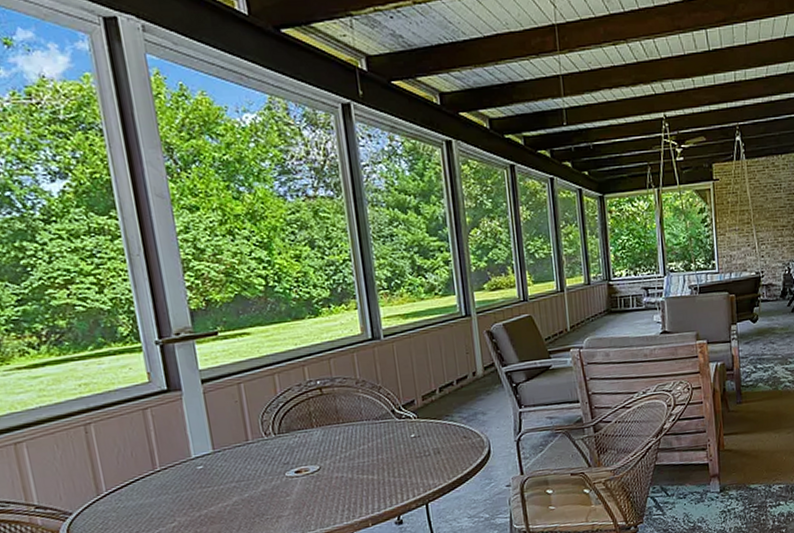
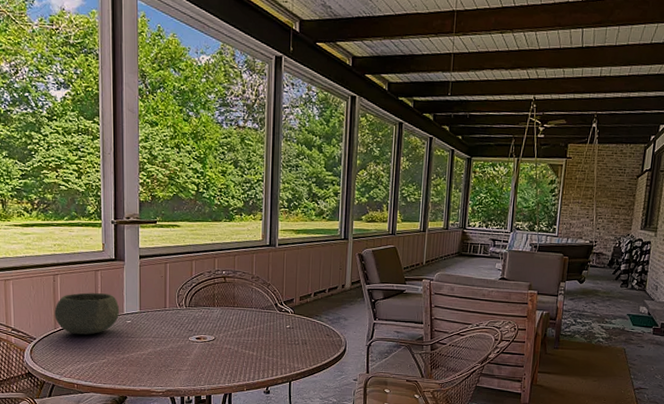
bowl: none [93,436,186,498] -> present [54,292,120,335]

